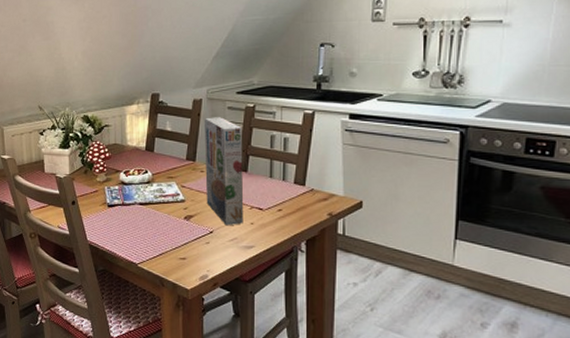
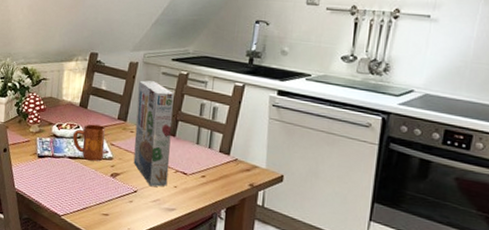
mug: none [141,167,175,205] -> present [72,124,106,161]

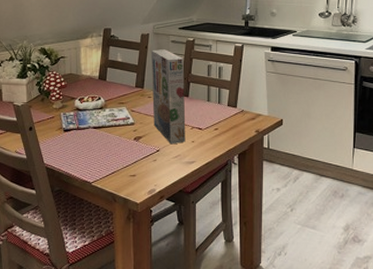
mug: present [72,124,106,161] -> none [95,94,126,128]

